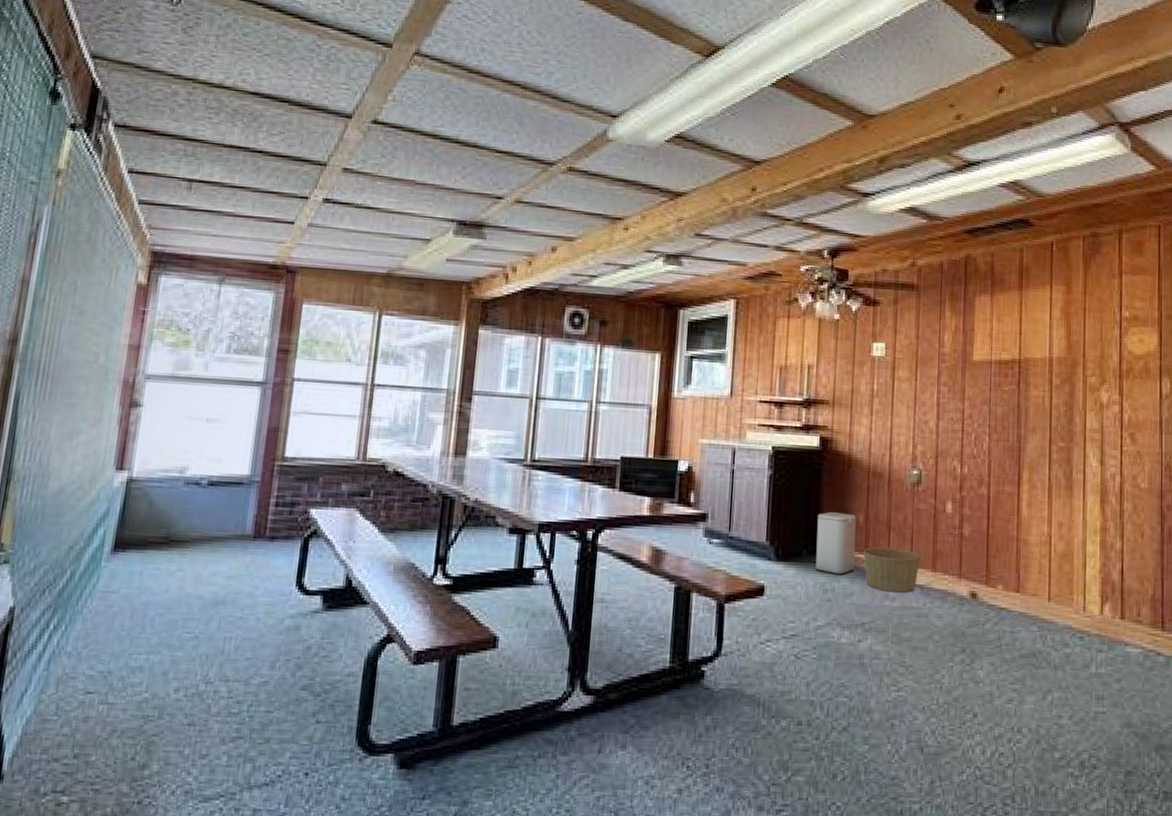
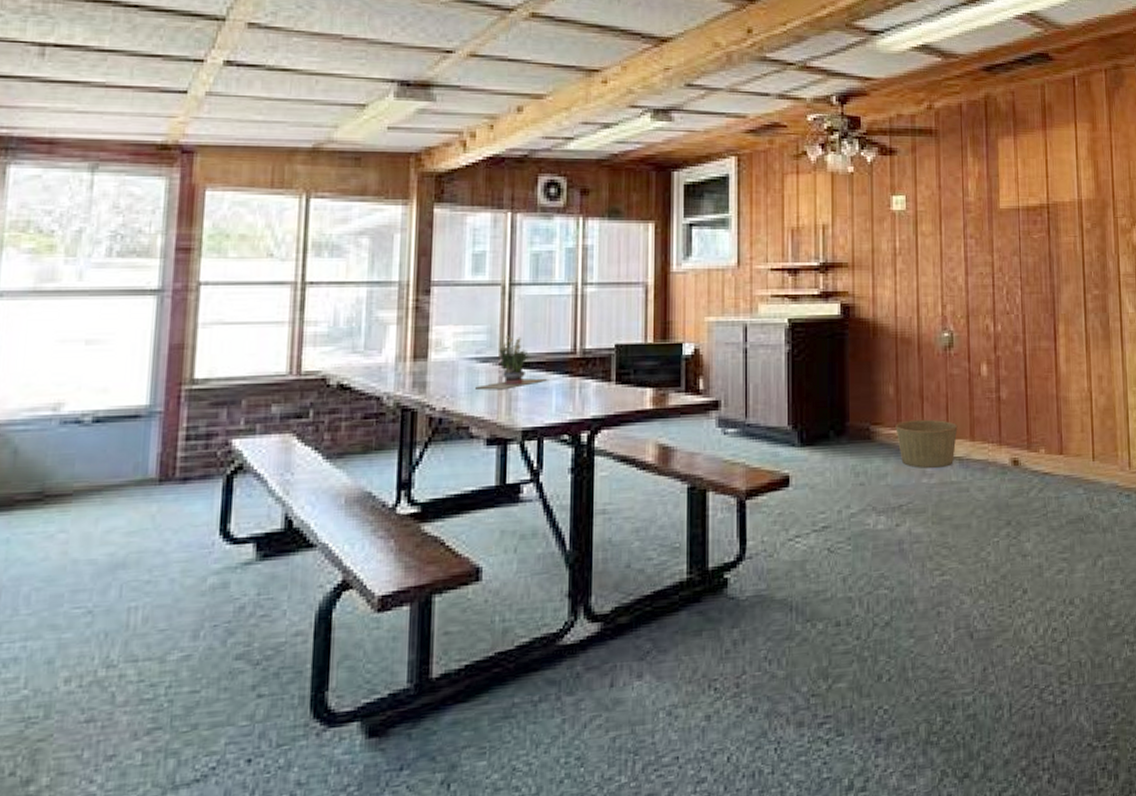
potted flower: none [503,441,563,488] -> present [475,335,548,390]
pedal bin: present [811,511,856,576] -> none [839,385,888,456]

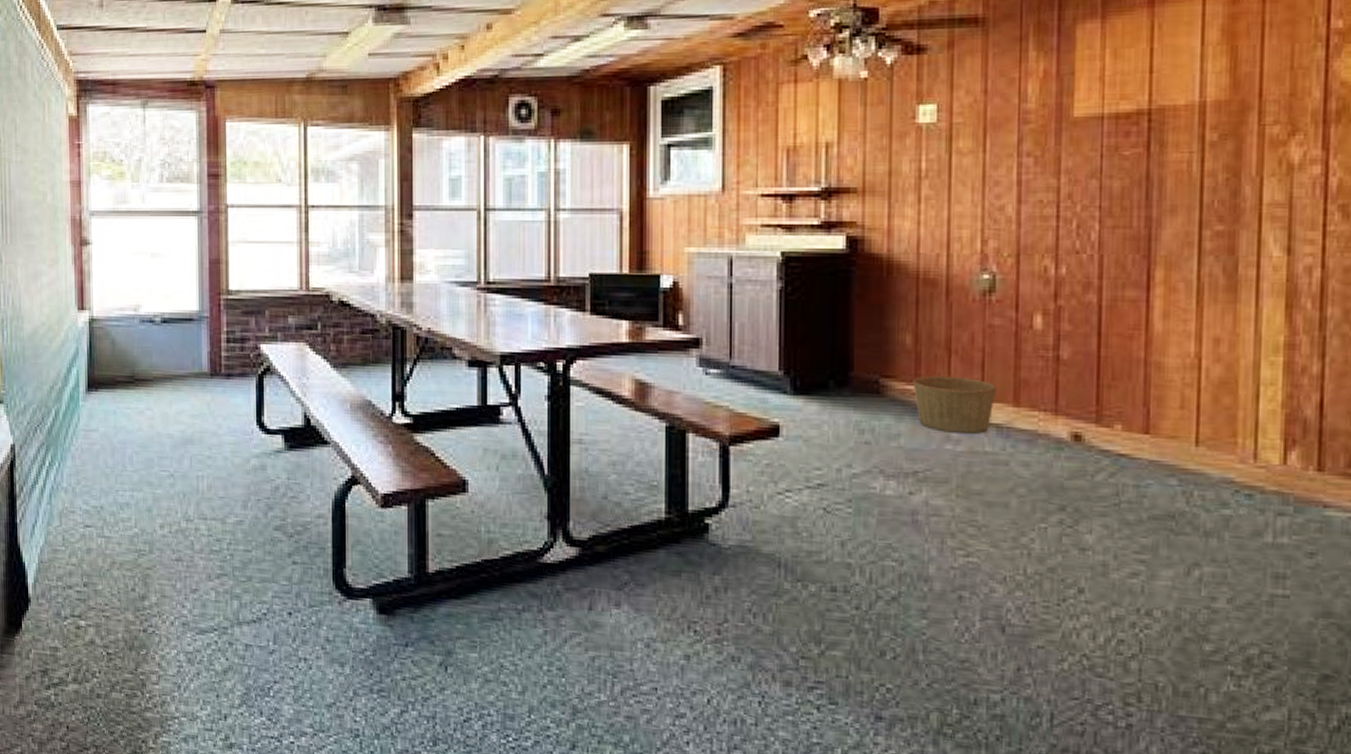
potted flower: present [475,335,548,390] -> none [456,261,524,314]

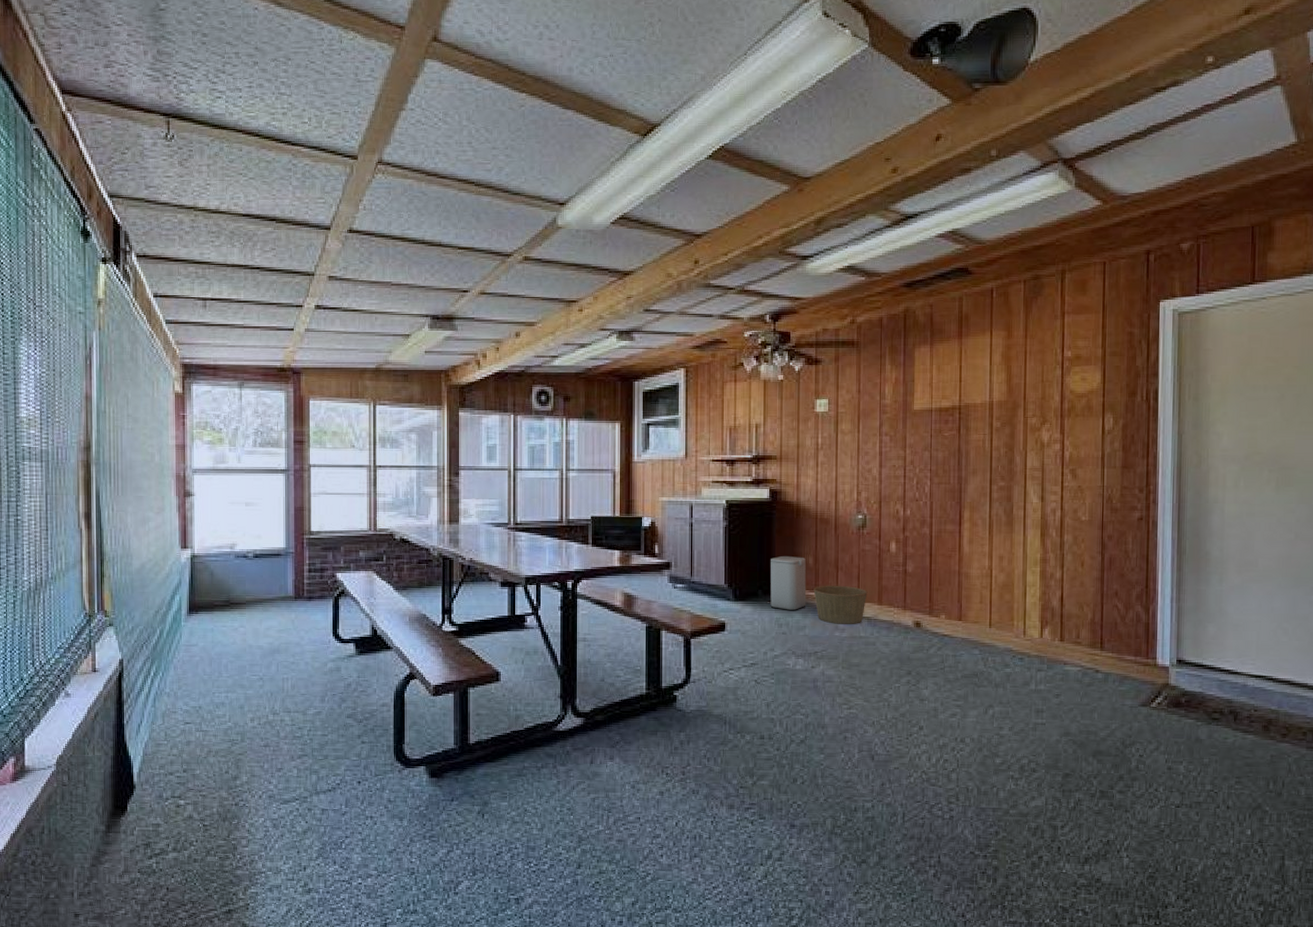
pedal bin: none [840,331,902,412] -> present [766,555,807,611]

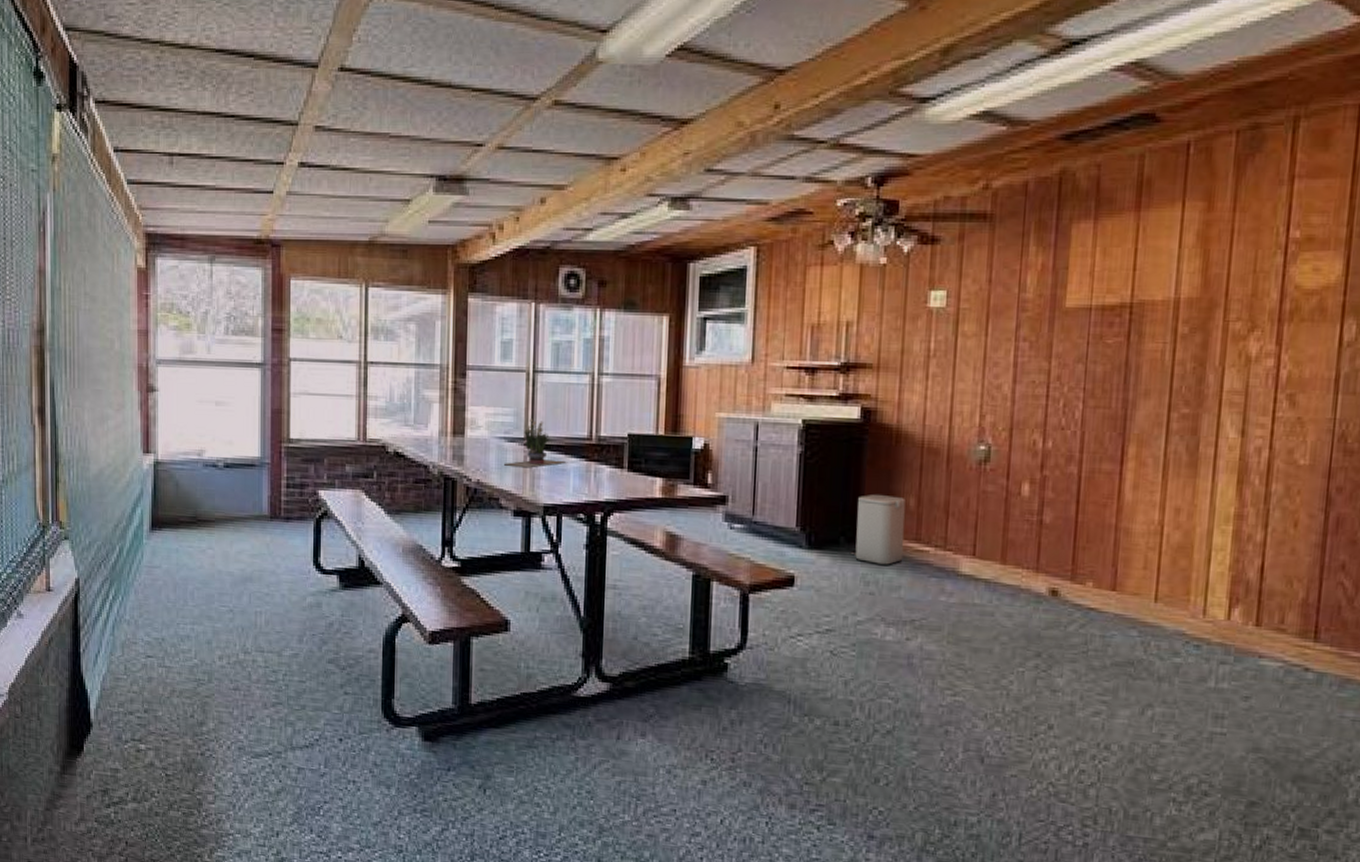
potted flower: none [492,507,543,547] -> present [504,419,567,468]
basket: present [813,585,868,625] -> none [913,535,987,589]

